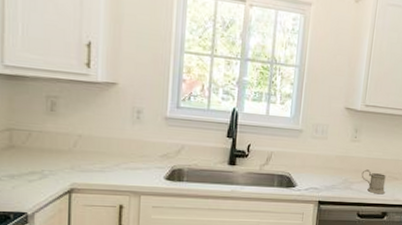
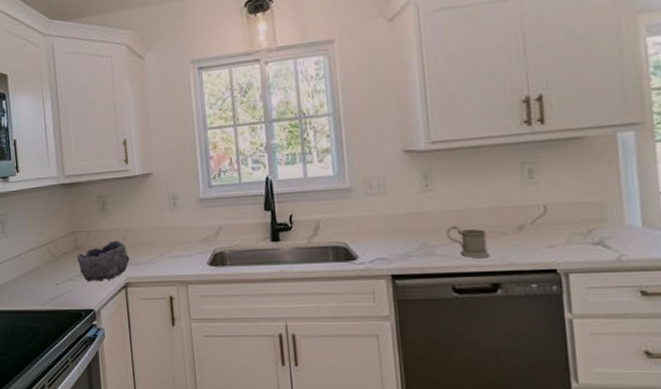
bowl: none [10,144,79,185] -> present [77,240,130,282]

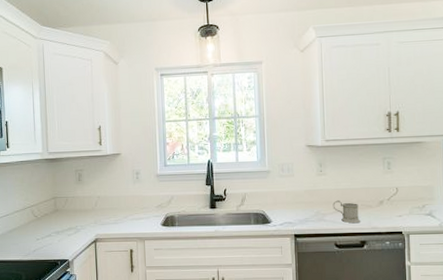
bowl: present [77,240,130,282] -> none [56,205,100,238]

